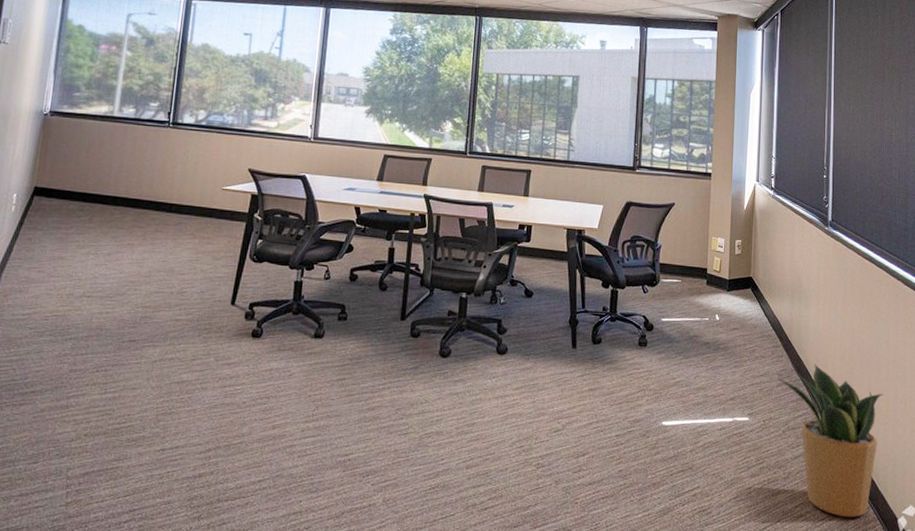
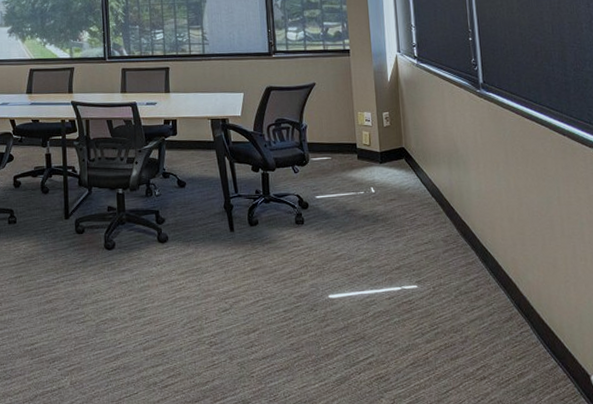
potted plant: present [777,364,884,518] -> none [443,227,561,378]

